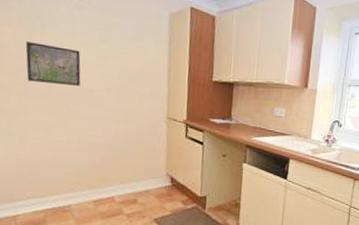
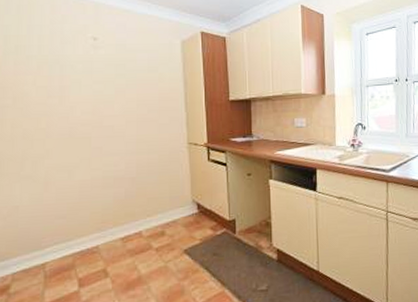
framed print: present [25,41,81,86] -> none [46,86,100,125]

